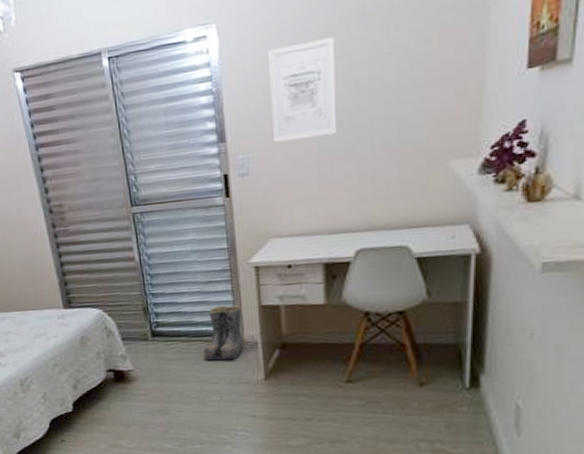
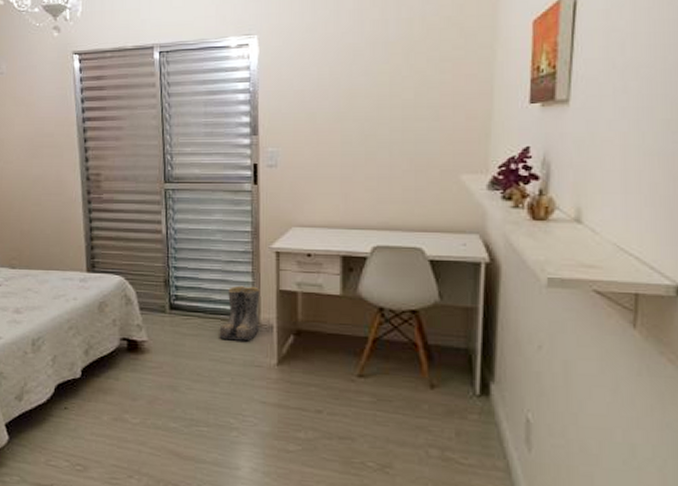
wall art: present [268,37,337,143] -> none [302,58,360,141]

